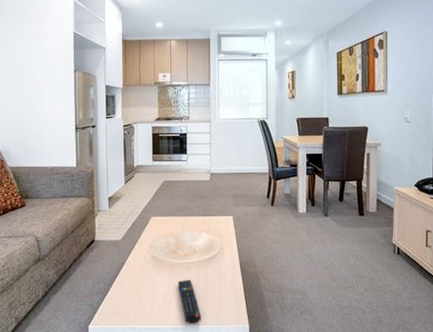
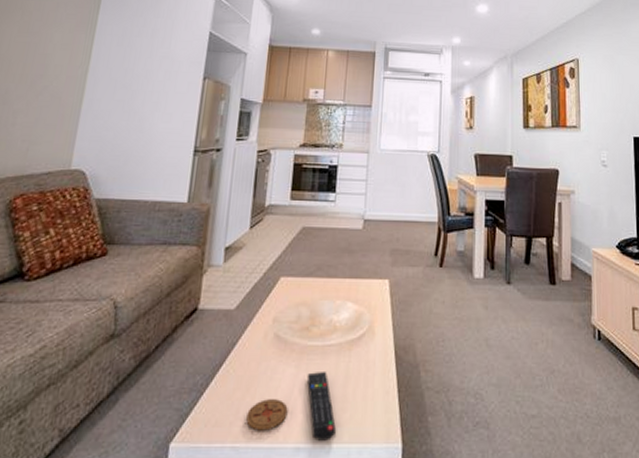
coaster: none [138,298,166,318] -> present [246,399,288,431]

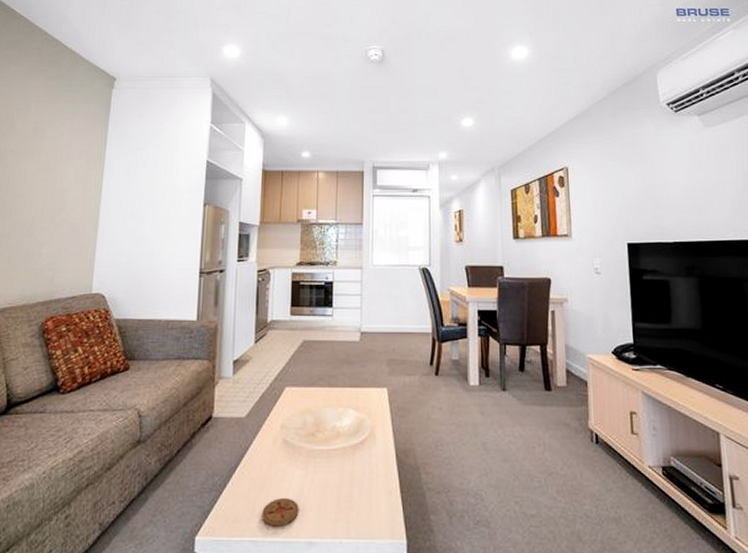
remote control: present [307,370,337,441] -> none [315,472,345,536]

